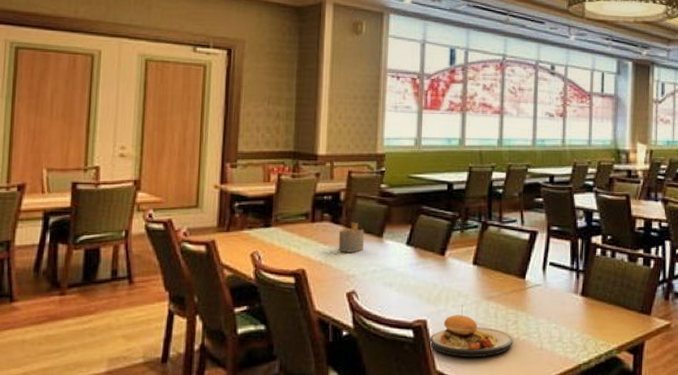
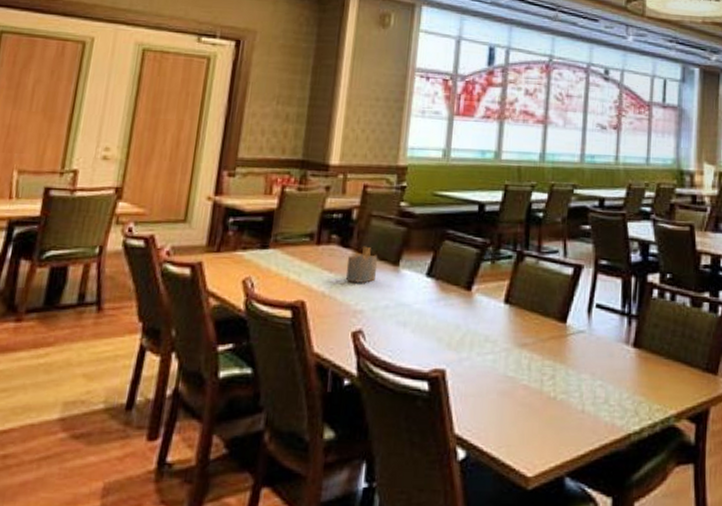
plate: present [429,305,514,357] -> none [447,352,550,419]

